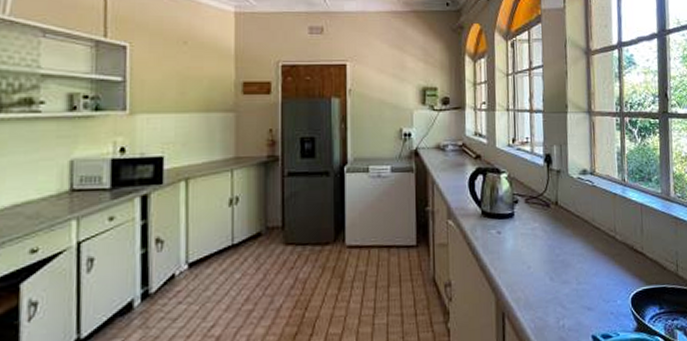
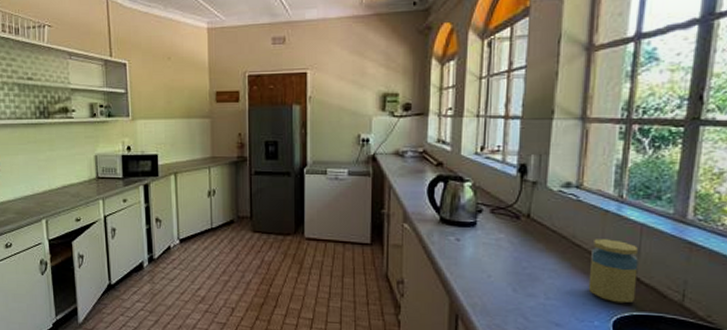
jar: none [608,220,644,280] -> present [588,239,639,304]

